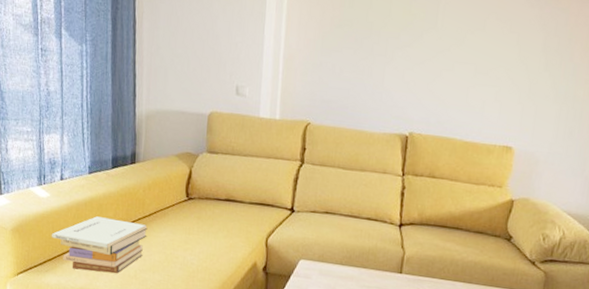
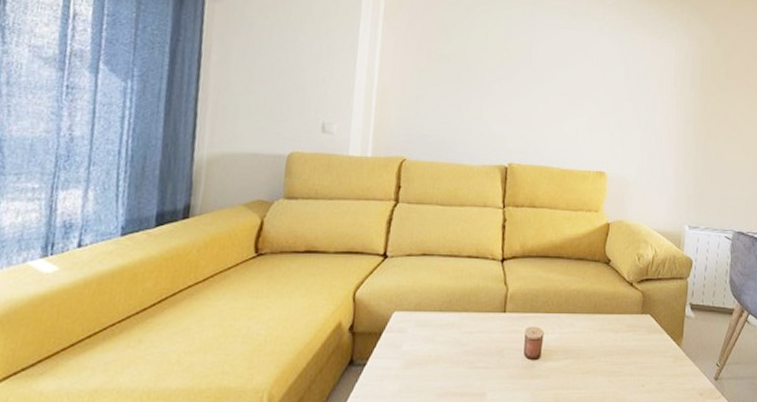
books: present [51,216,148,274] -> none [54,290,200,365]

